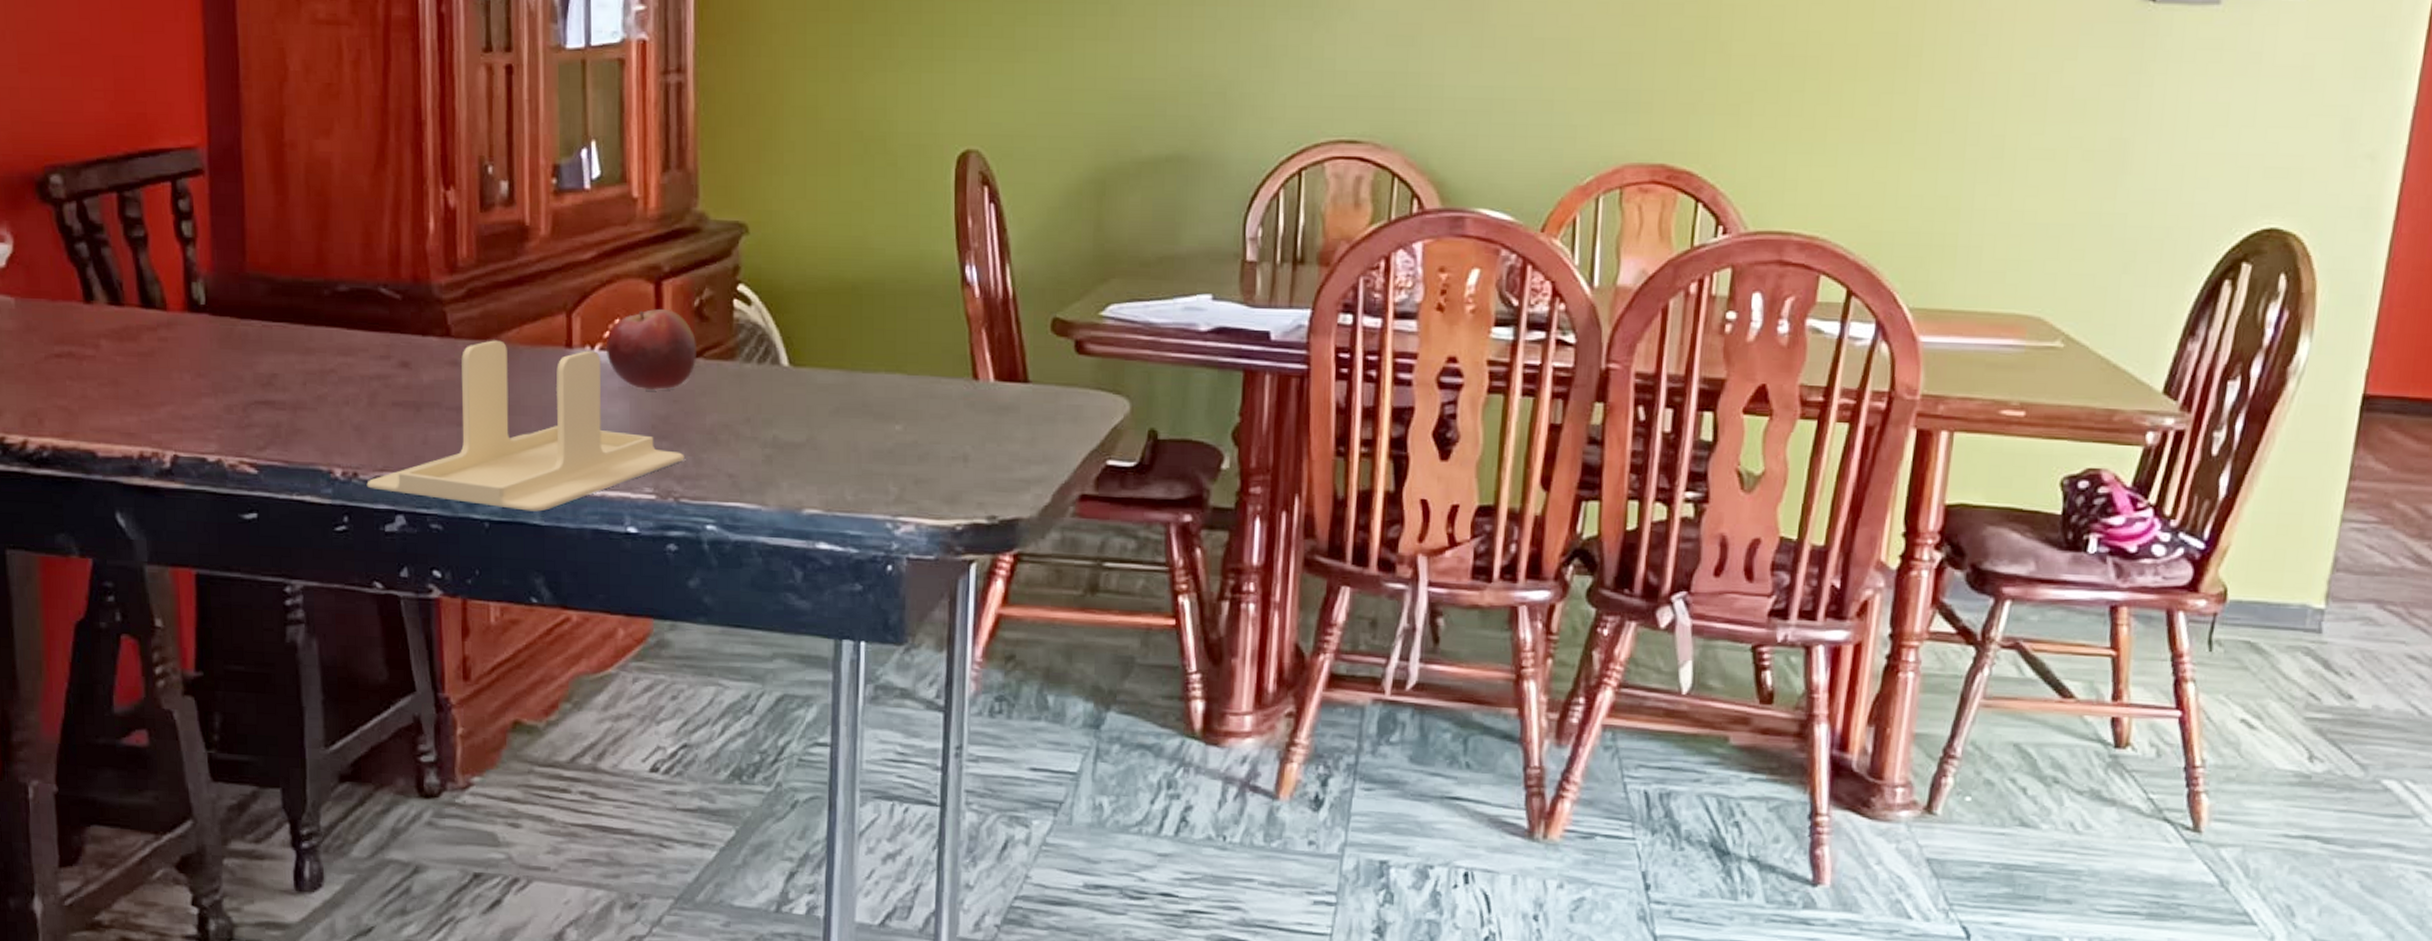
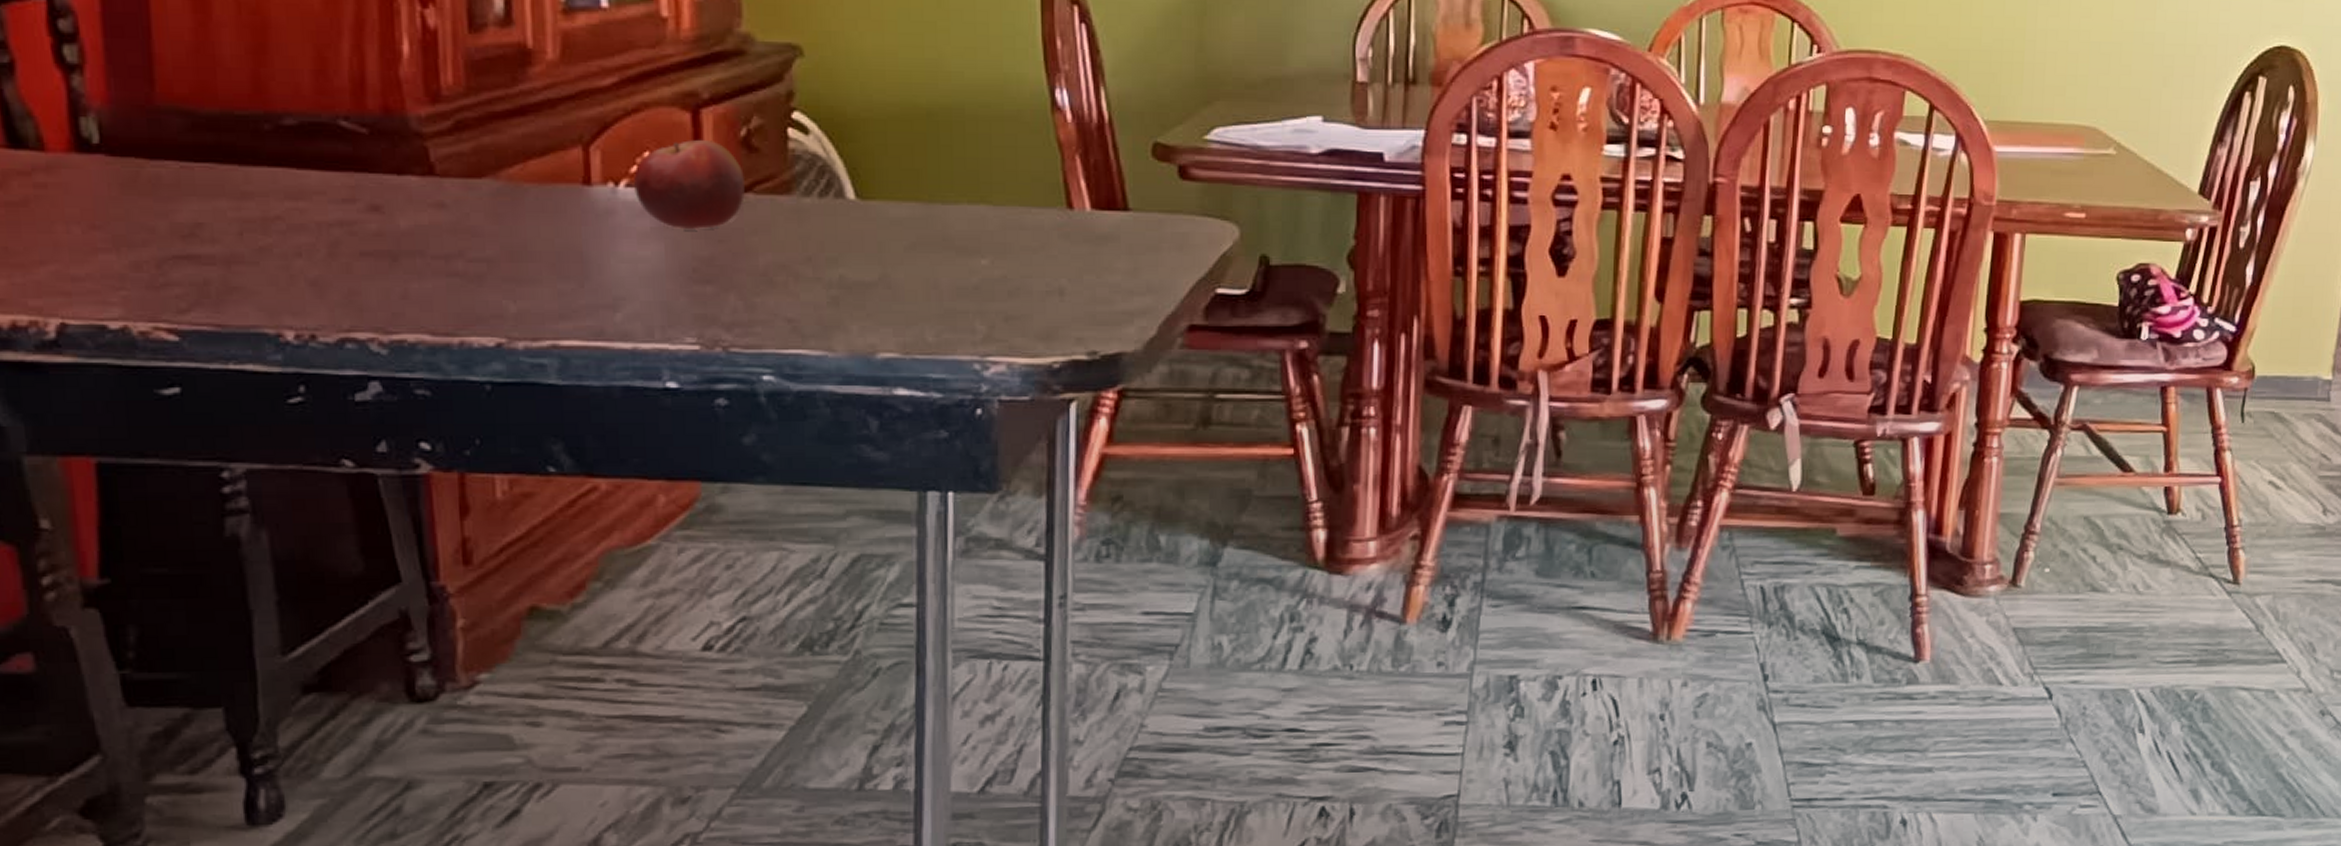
napkin holder: present [366,340,685,512] -> none [328,178,734,370]

